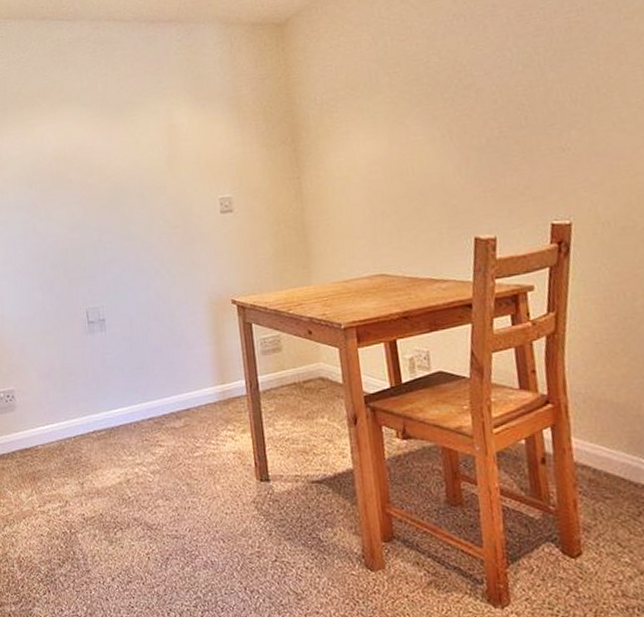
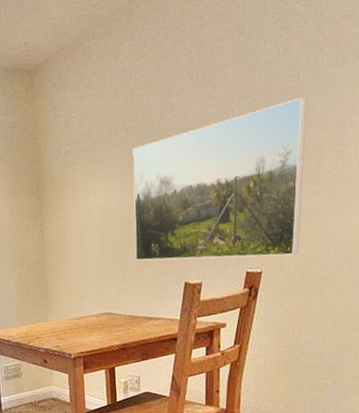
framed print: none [398,30,615,214] -> present [133,96,307,261]

